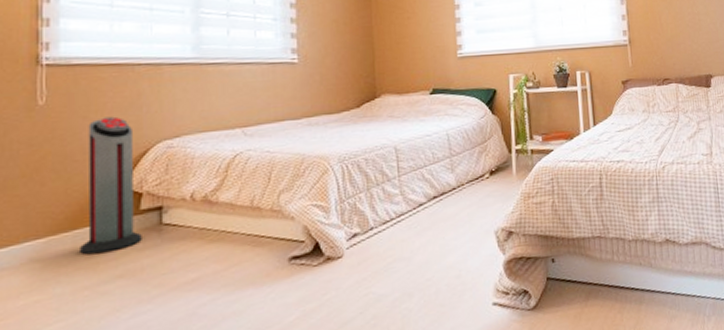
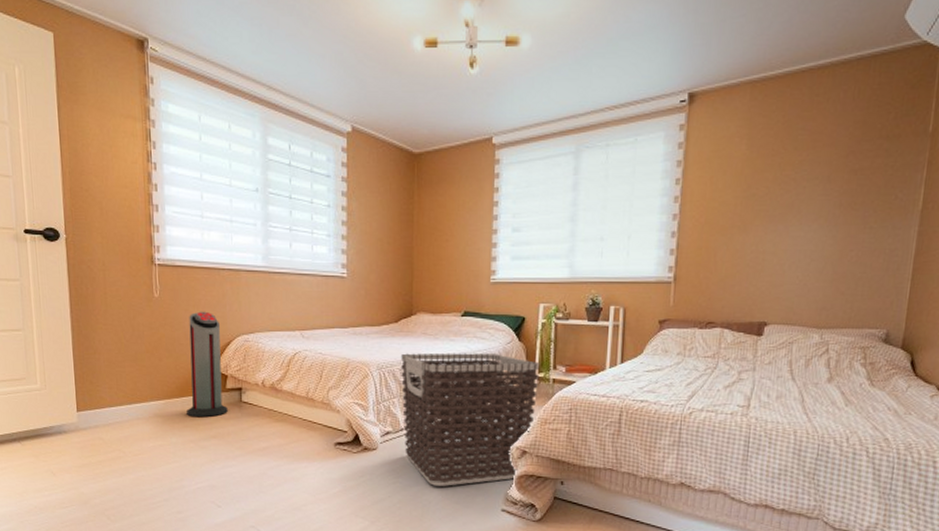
clothes hamper: none [366,130,517,290] -> present [401,353,540,486]

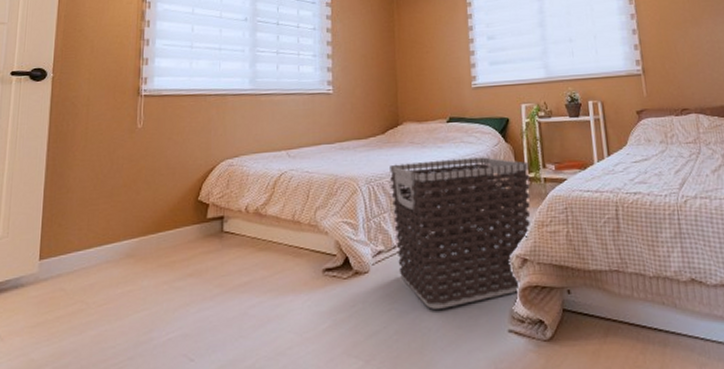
air purifier: present [187,311,228,418] -> none [162,138,207,254]

